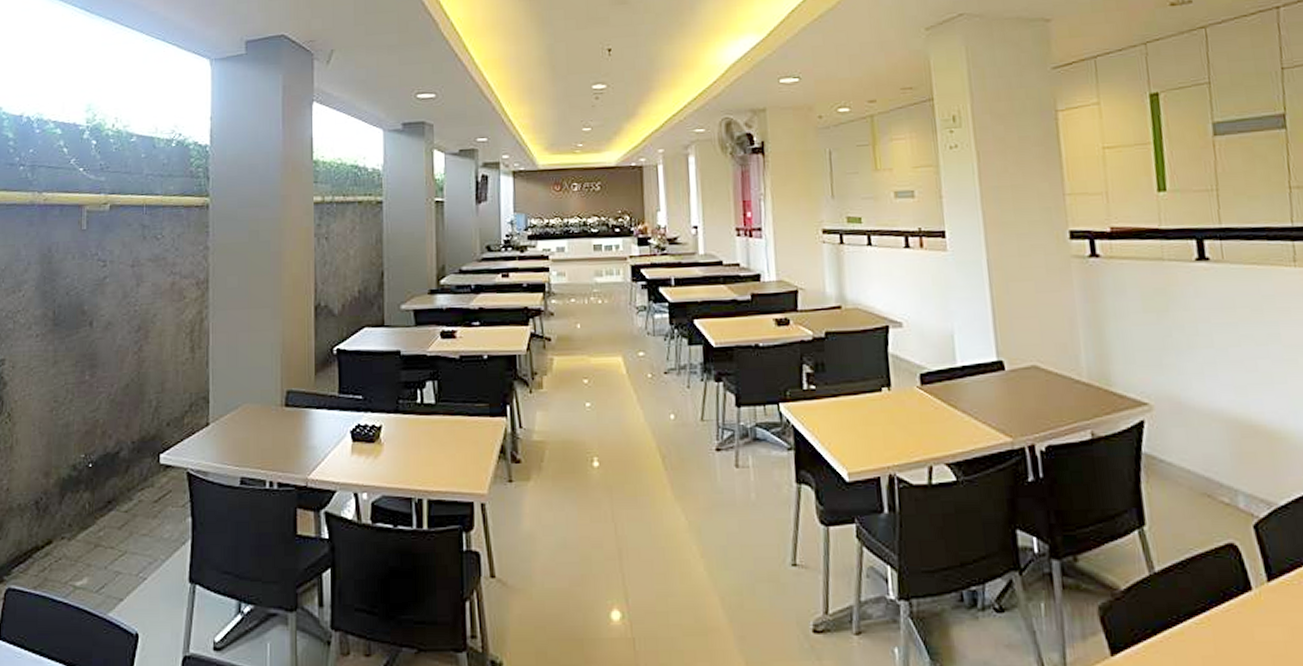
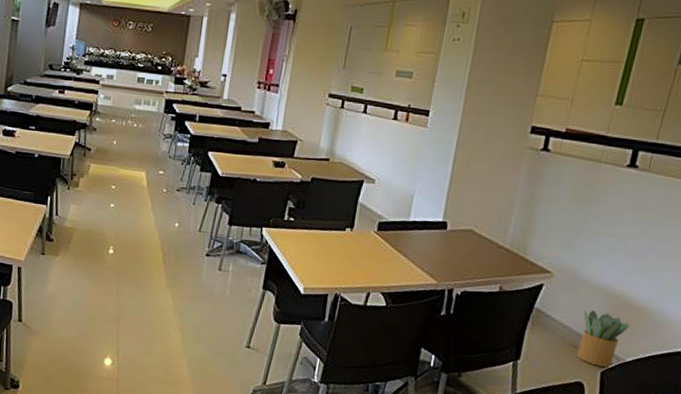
potted plant: none [1204,444,1268,518] -> present [577,310,630,368]

